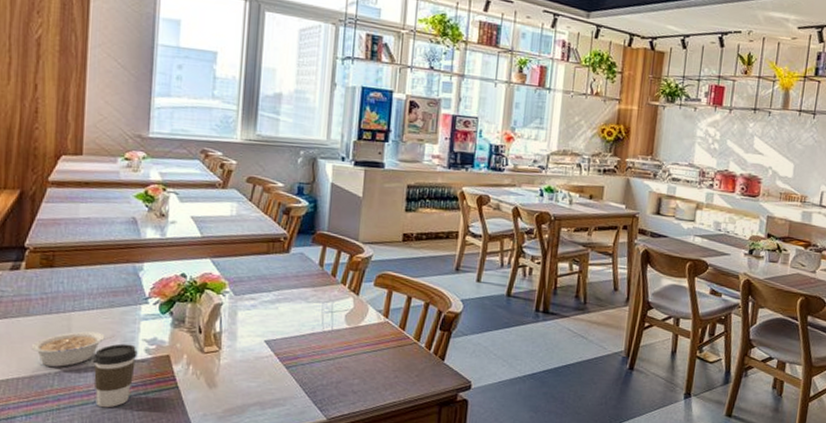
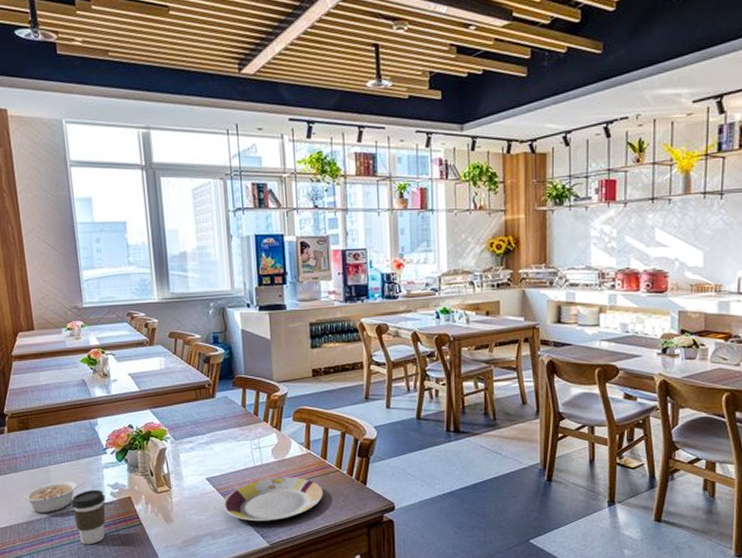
plate: none [280,345,396,394] -> present [223,476,323,522]

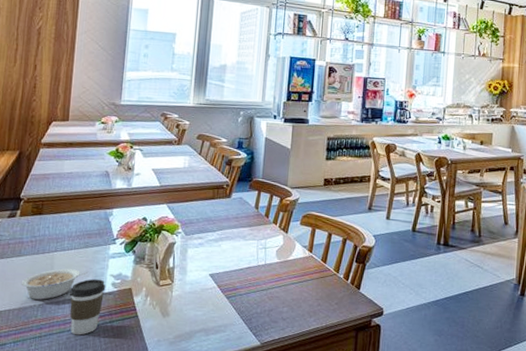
plate: present [223,476,323,522] -> none [222,277,319,321]

